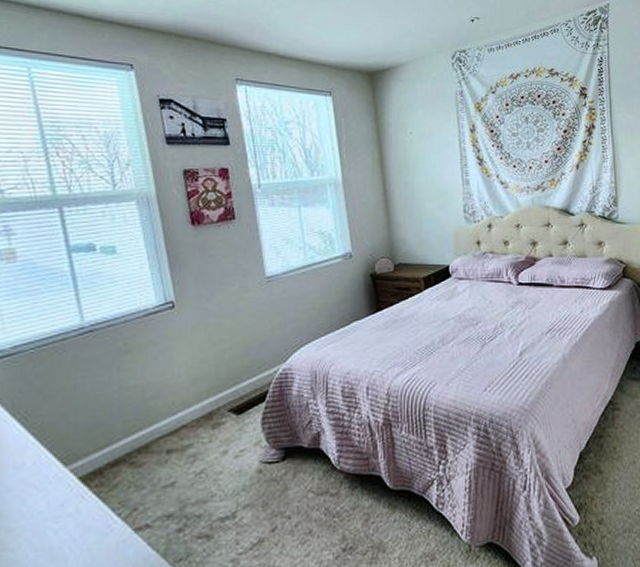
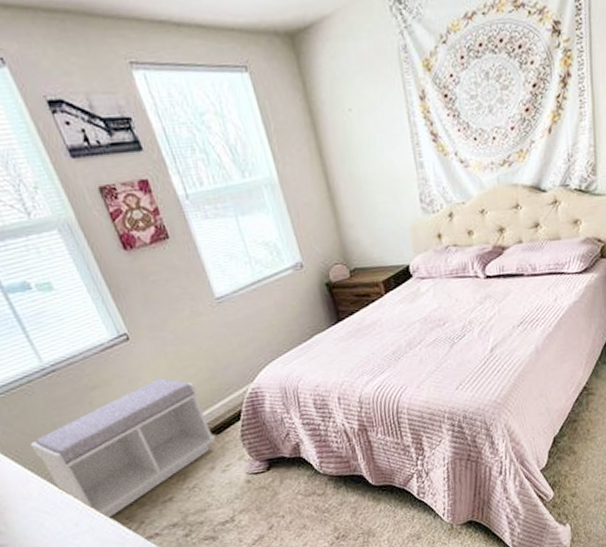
bench: none [43,350,237,503] -> present [31,378,216,520]

